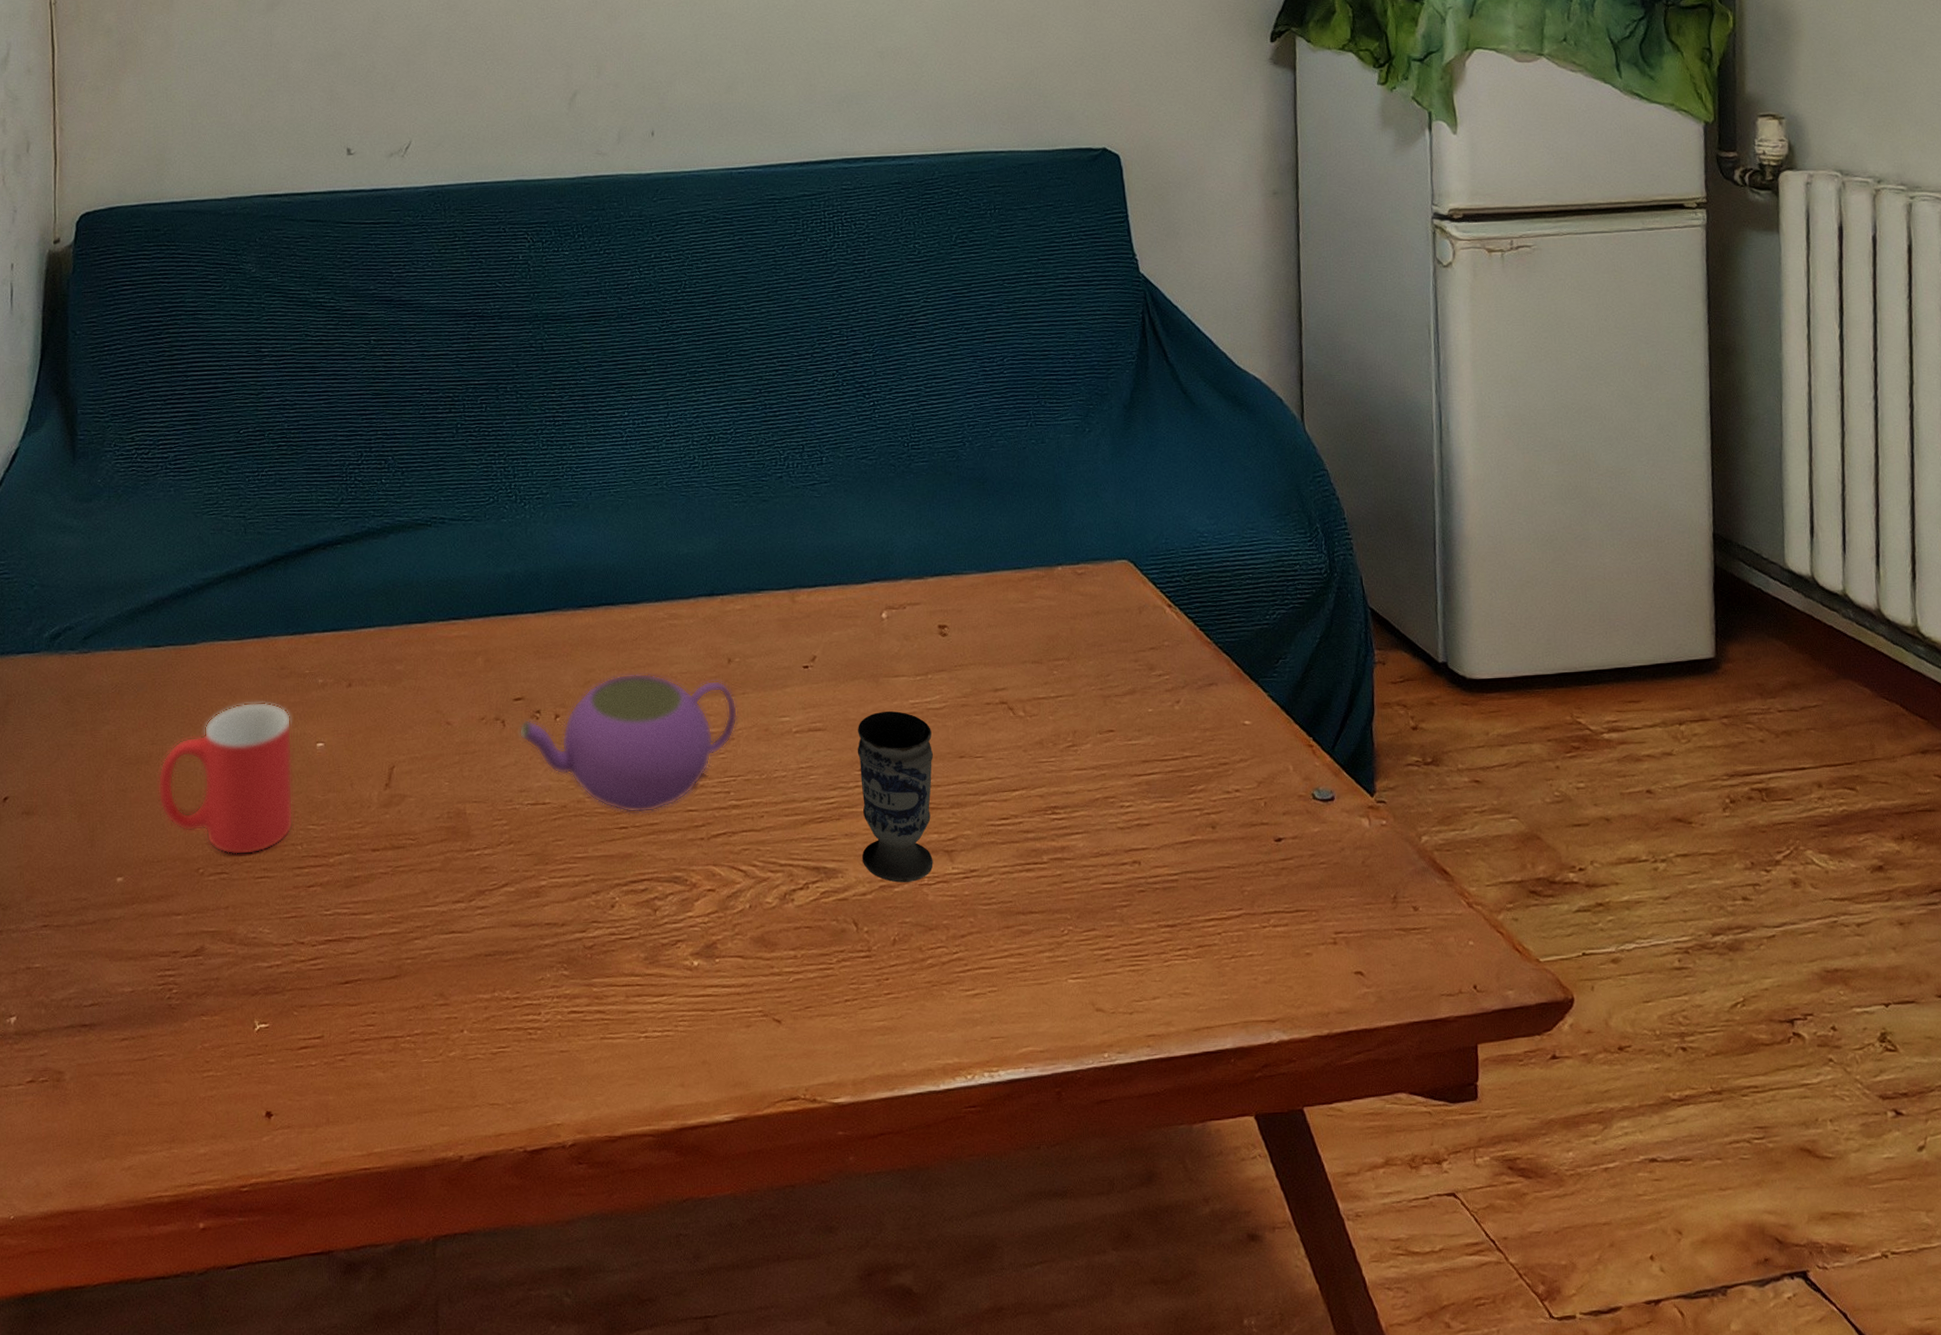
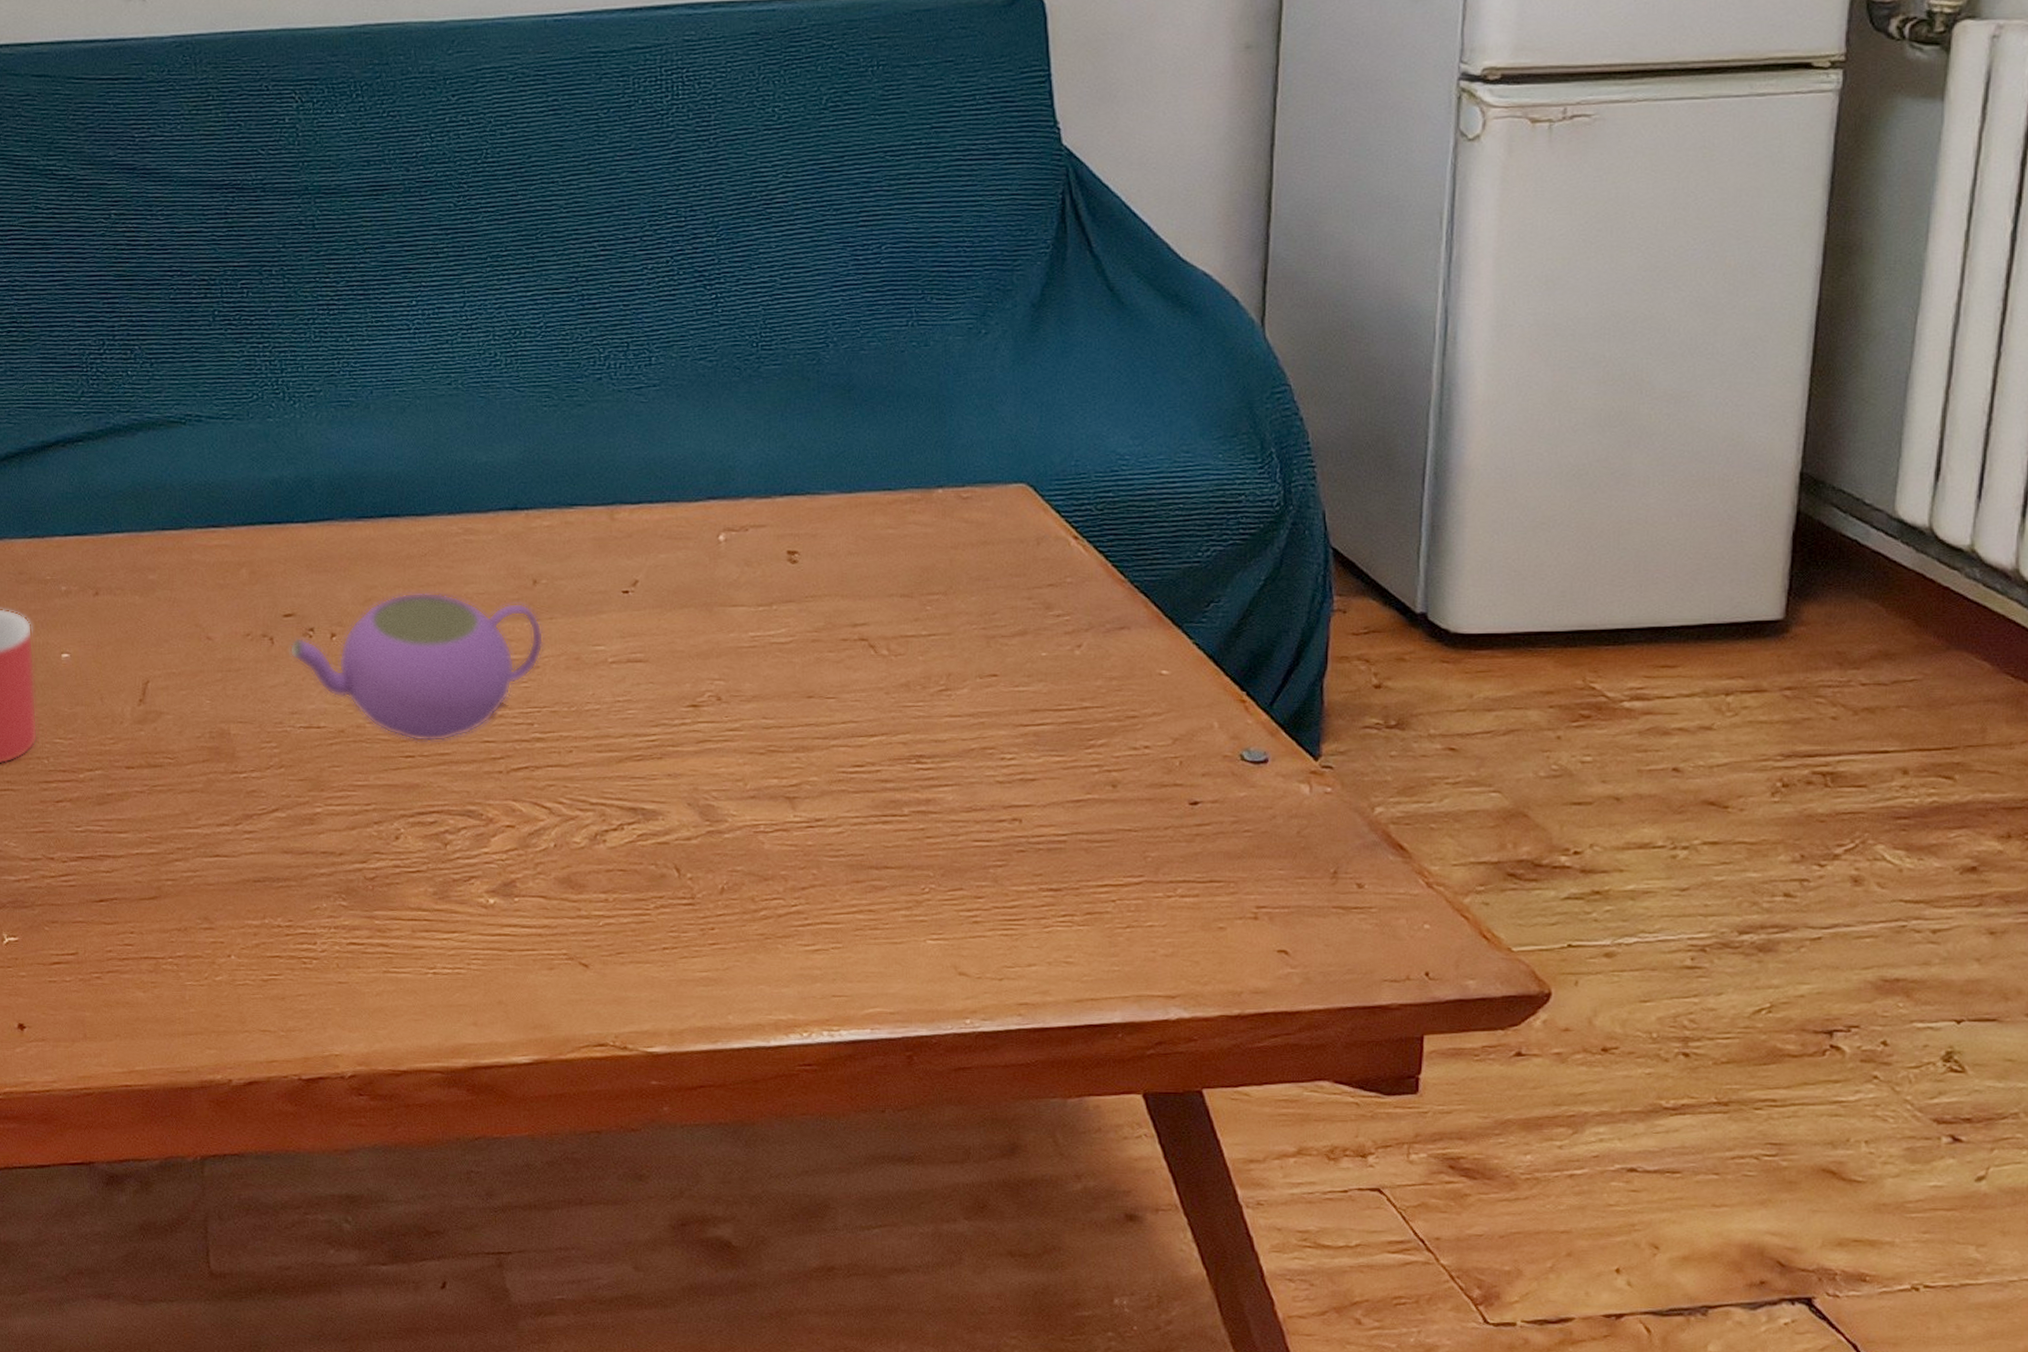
cup: present [857,710,933,883] -> none [684,643,775,828]

